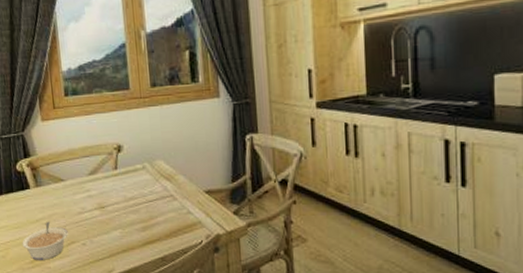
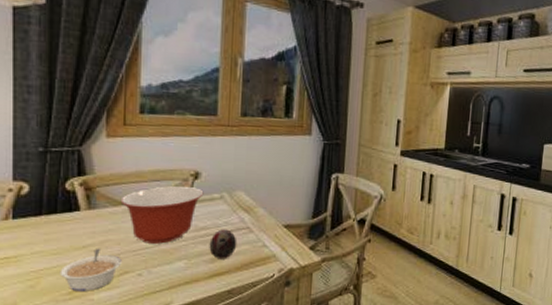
mixing bowl: none [60,159,128,215] -> present [120,186,204,244]
decorative egg: none [138,198,164,227] -> present [209,229,237,259]

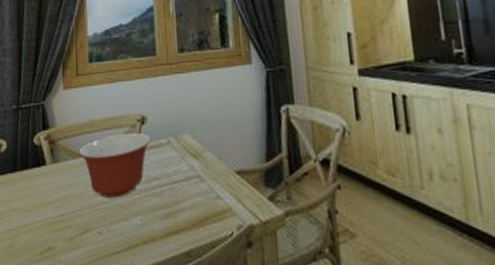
legume: present [60,248,122,291] -> none [32,204,83,251]
decorative egg: present [209,229,237,259] -> none [162,179,190,214]

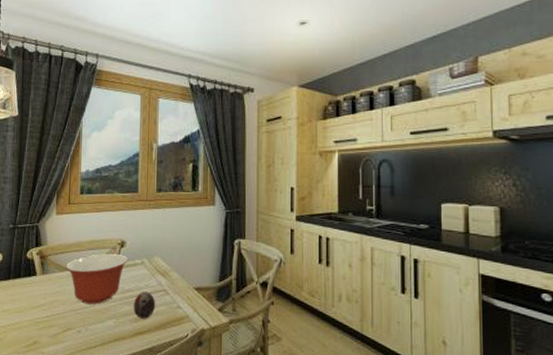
decorative egg: none [162,179,190,214] -> present [133,291,156,319]

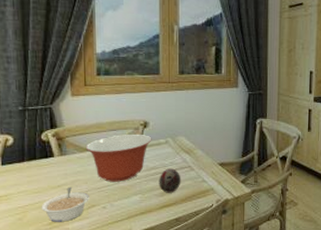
legume: none [21,307,66,345] -> present [41,187,89,222]

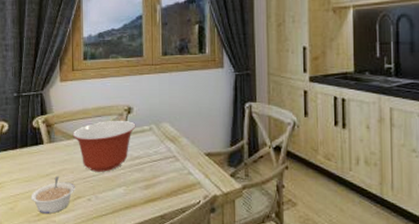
decorative egg: present [159,168,181,193] -> none [143,158,166,186]

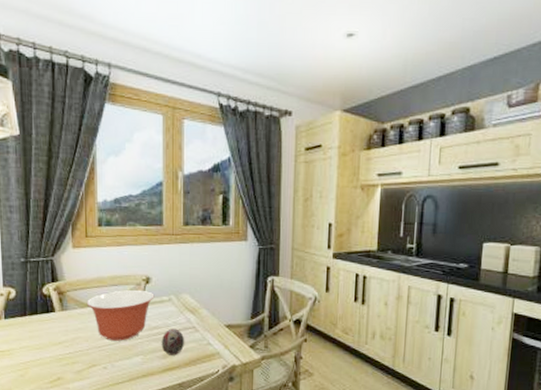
legume: present [31,176,75,214] -> none [42,344,90,381]
decorative egg: none [143,158,166,186] -> present [161,328,185,356]

